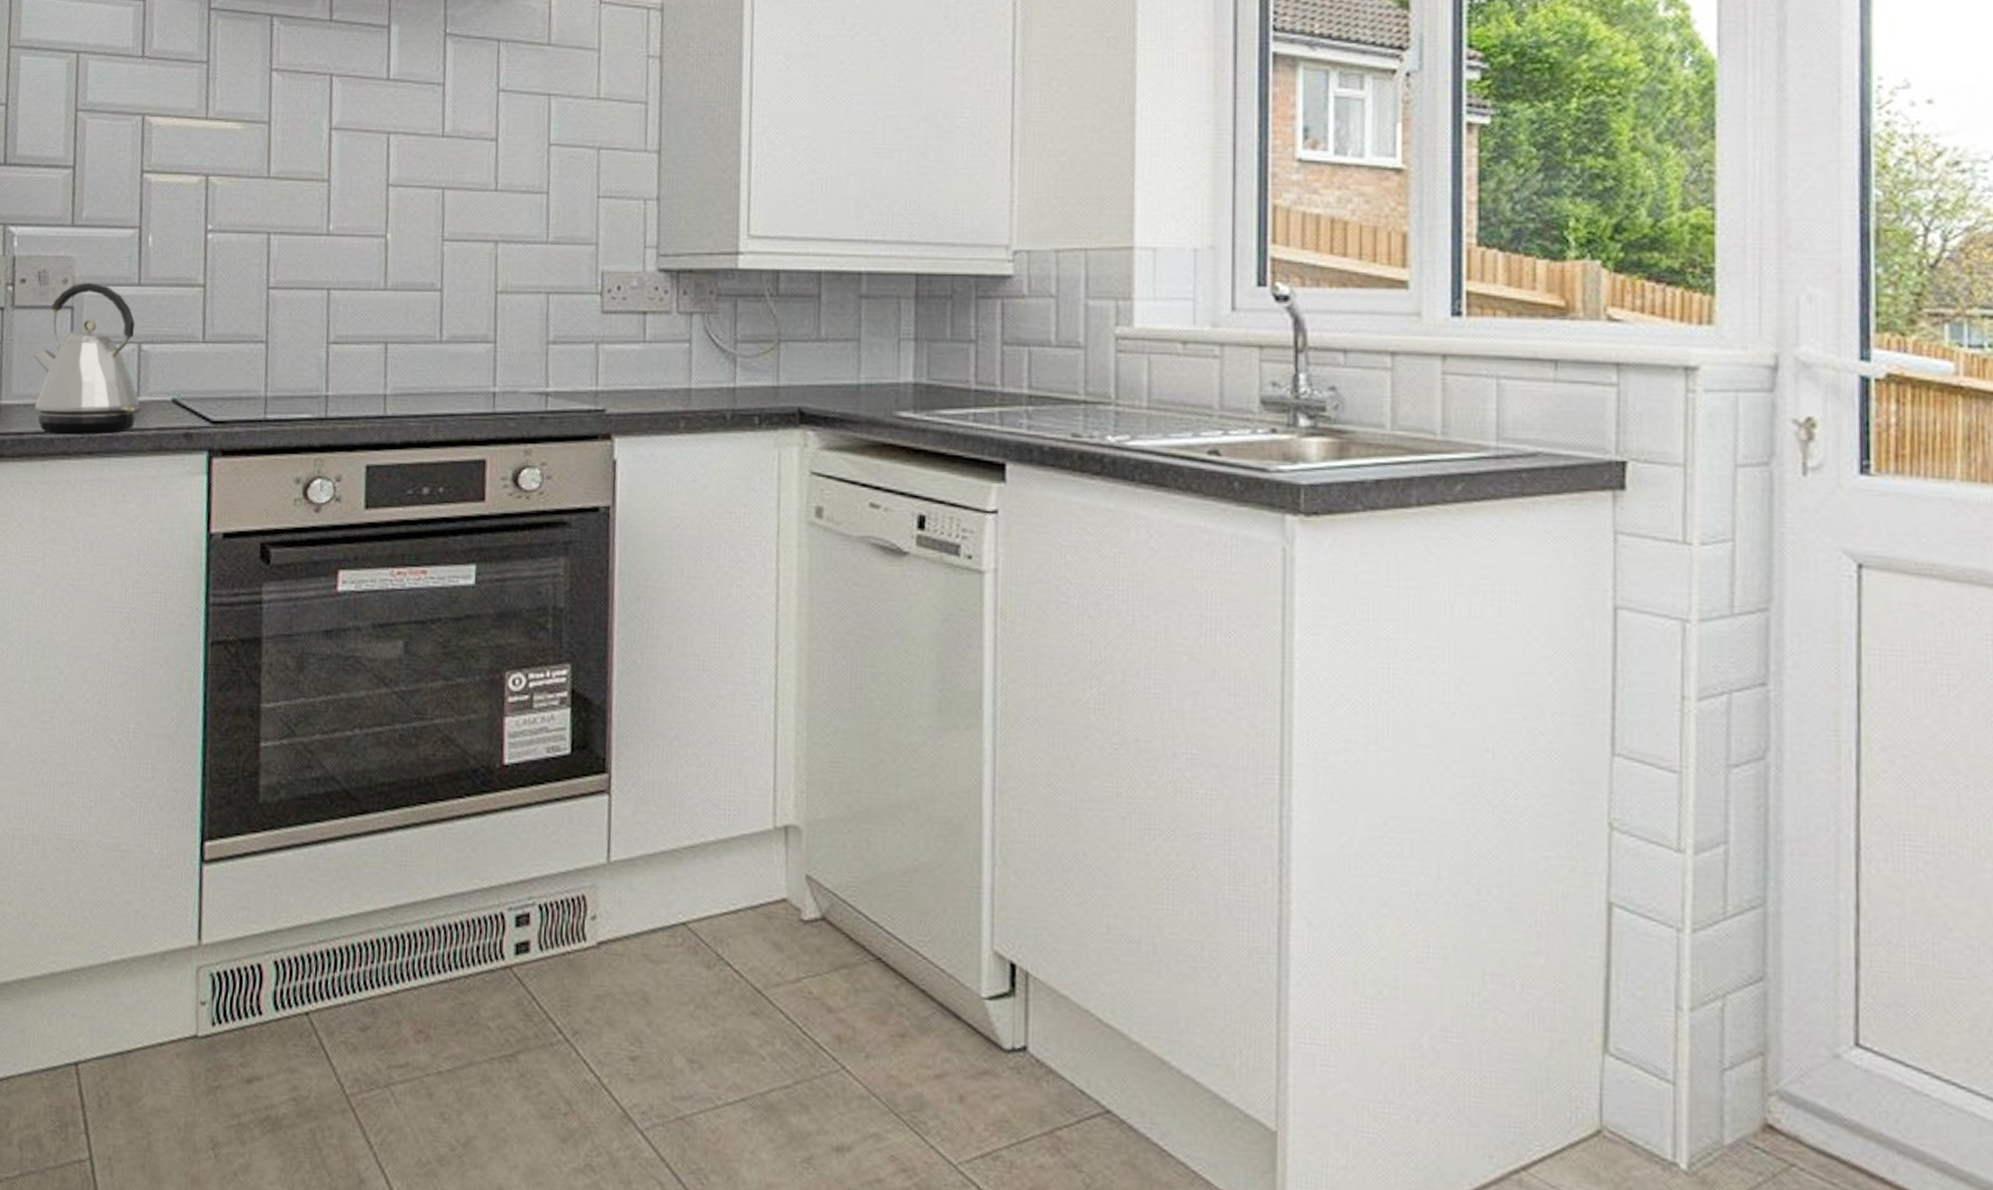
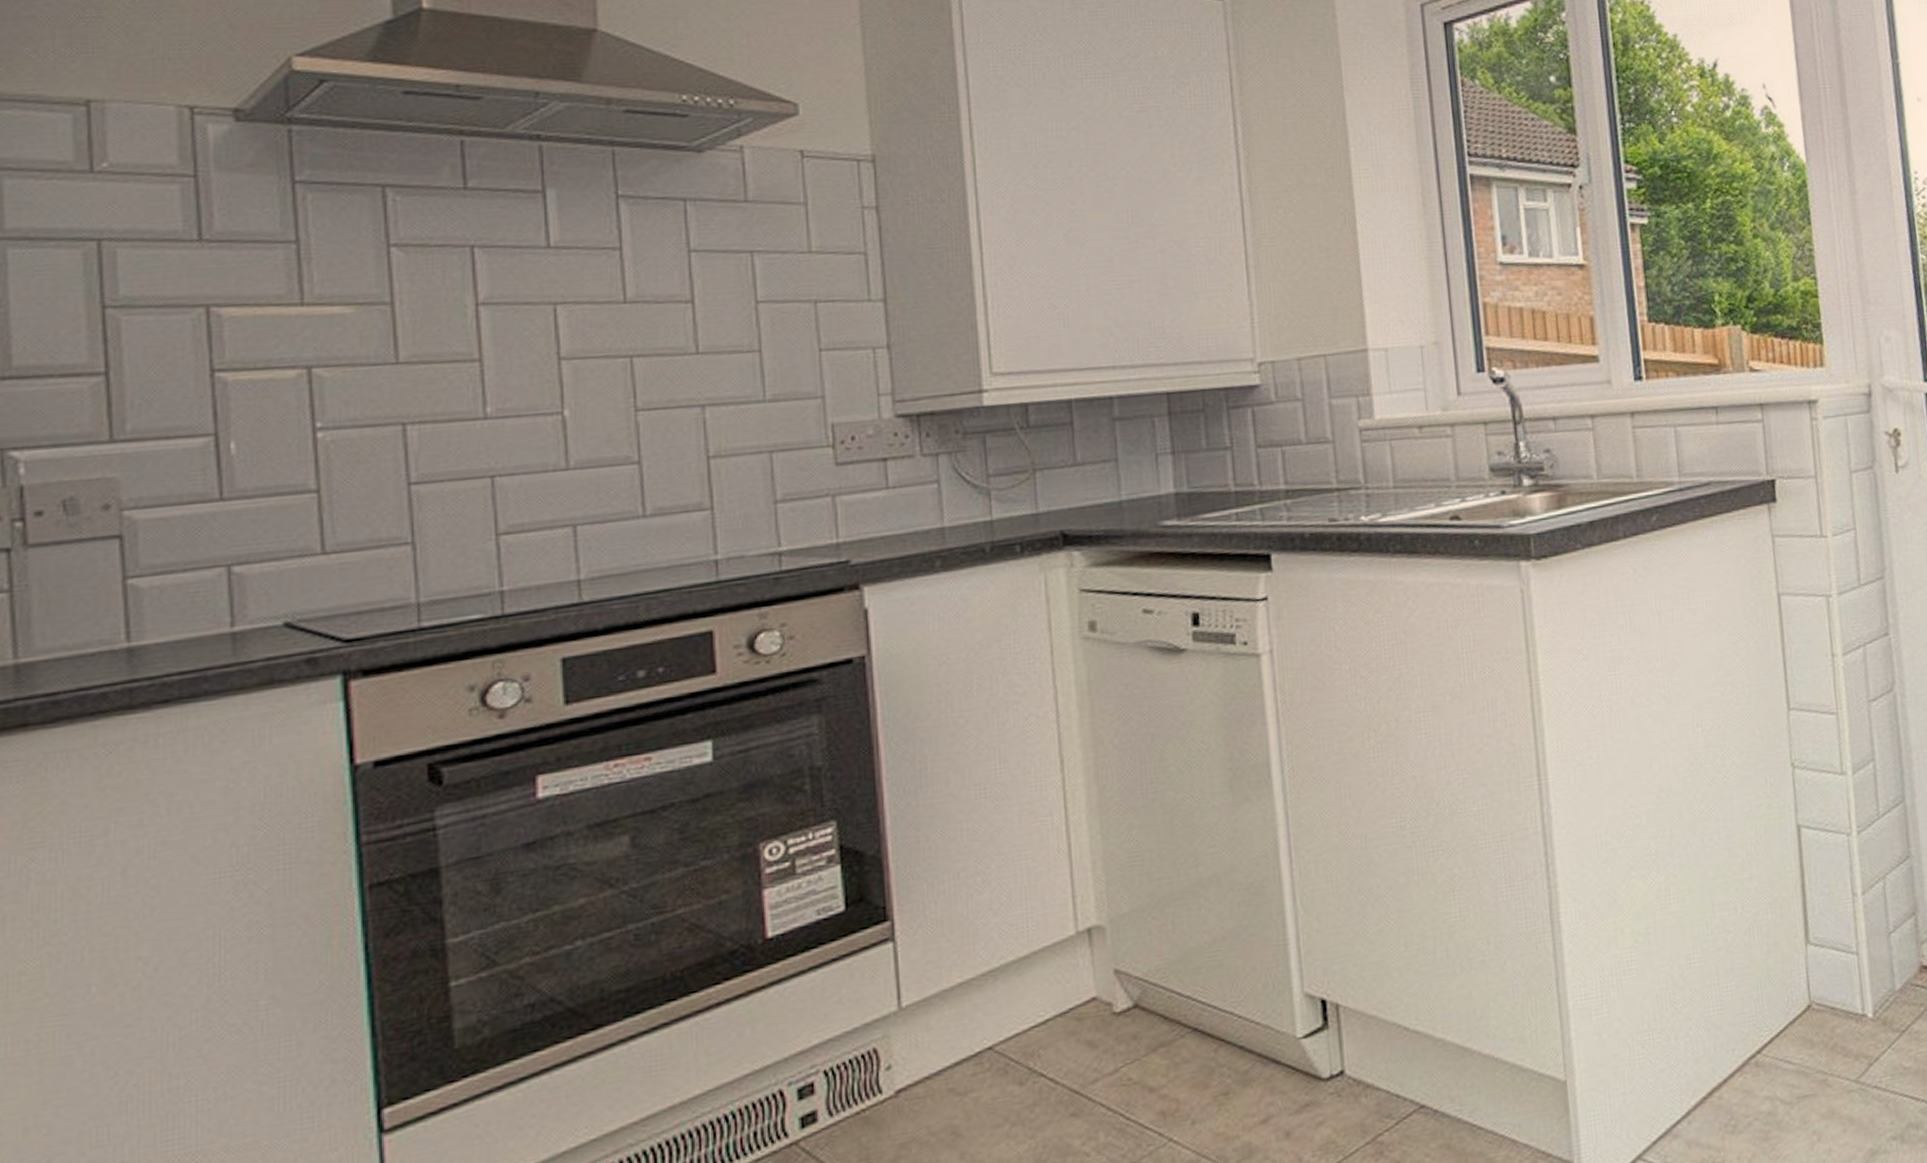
kettle: present [33,282,142,436] -> none [63,504,239,688]

